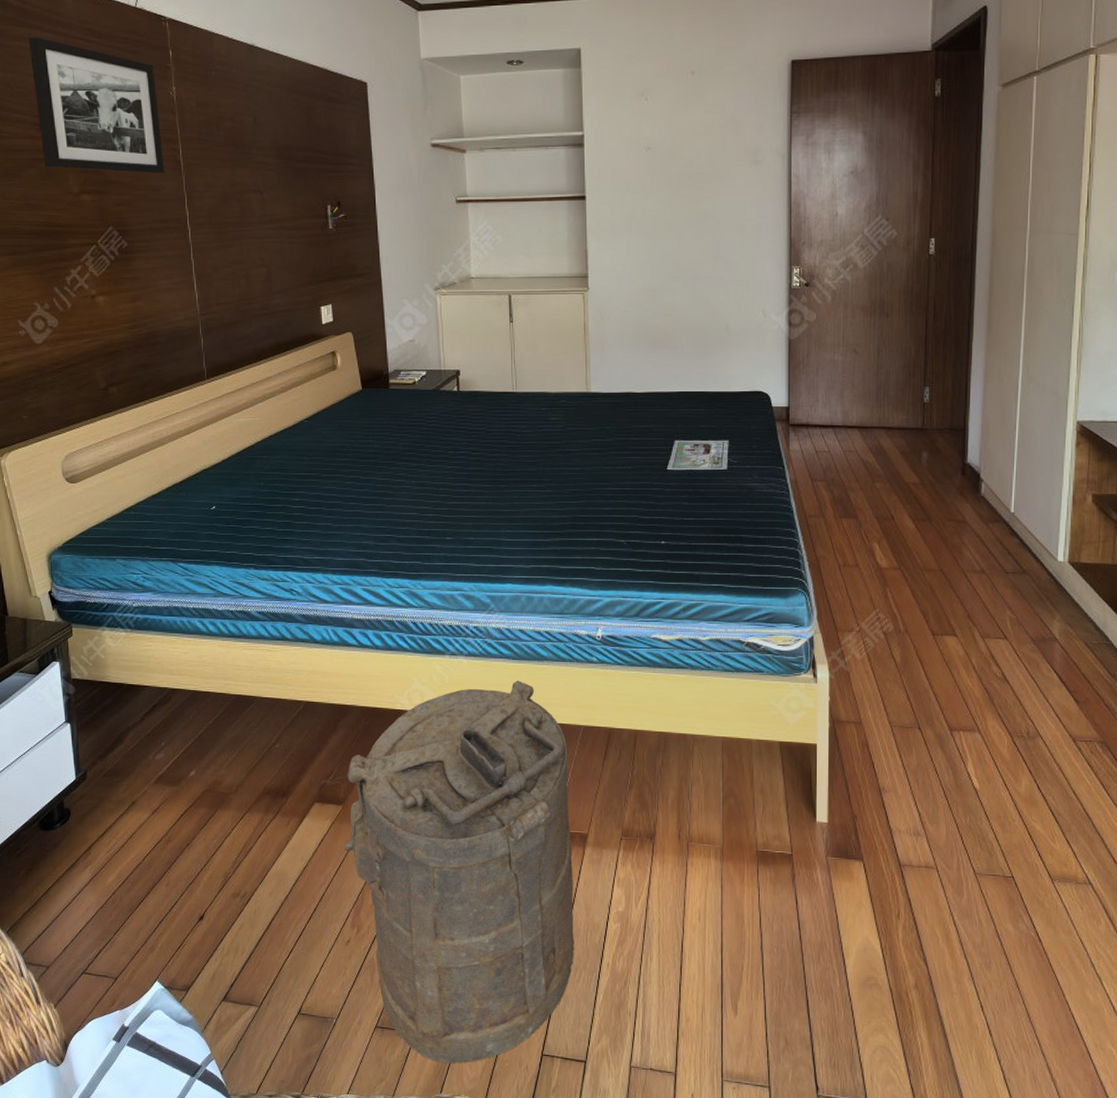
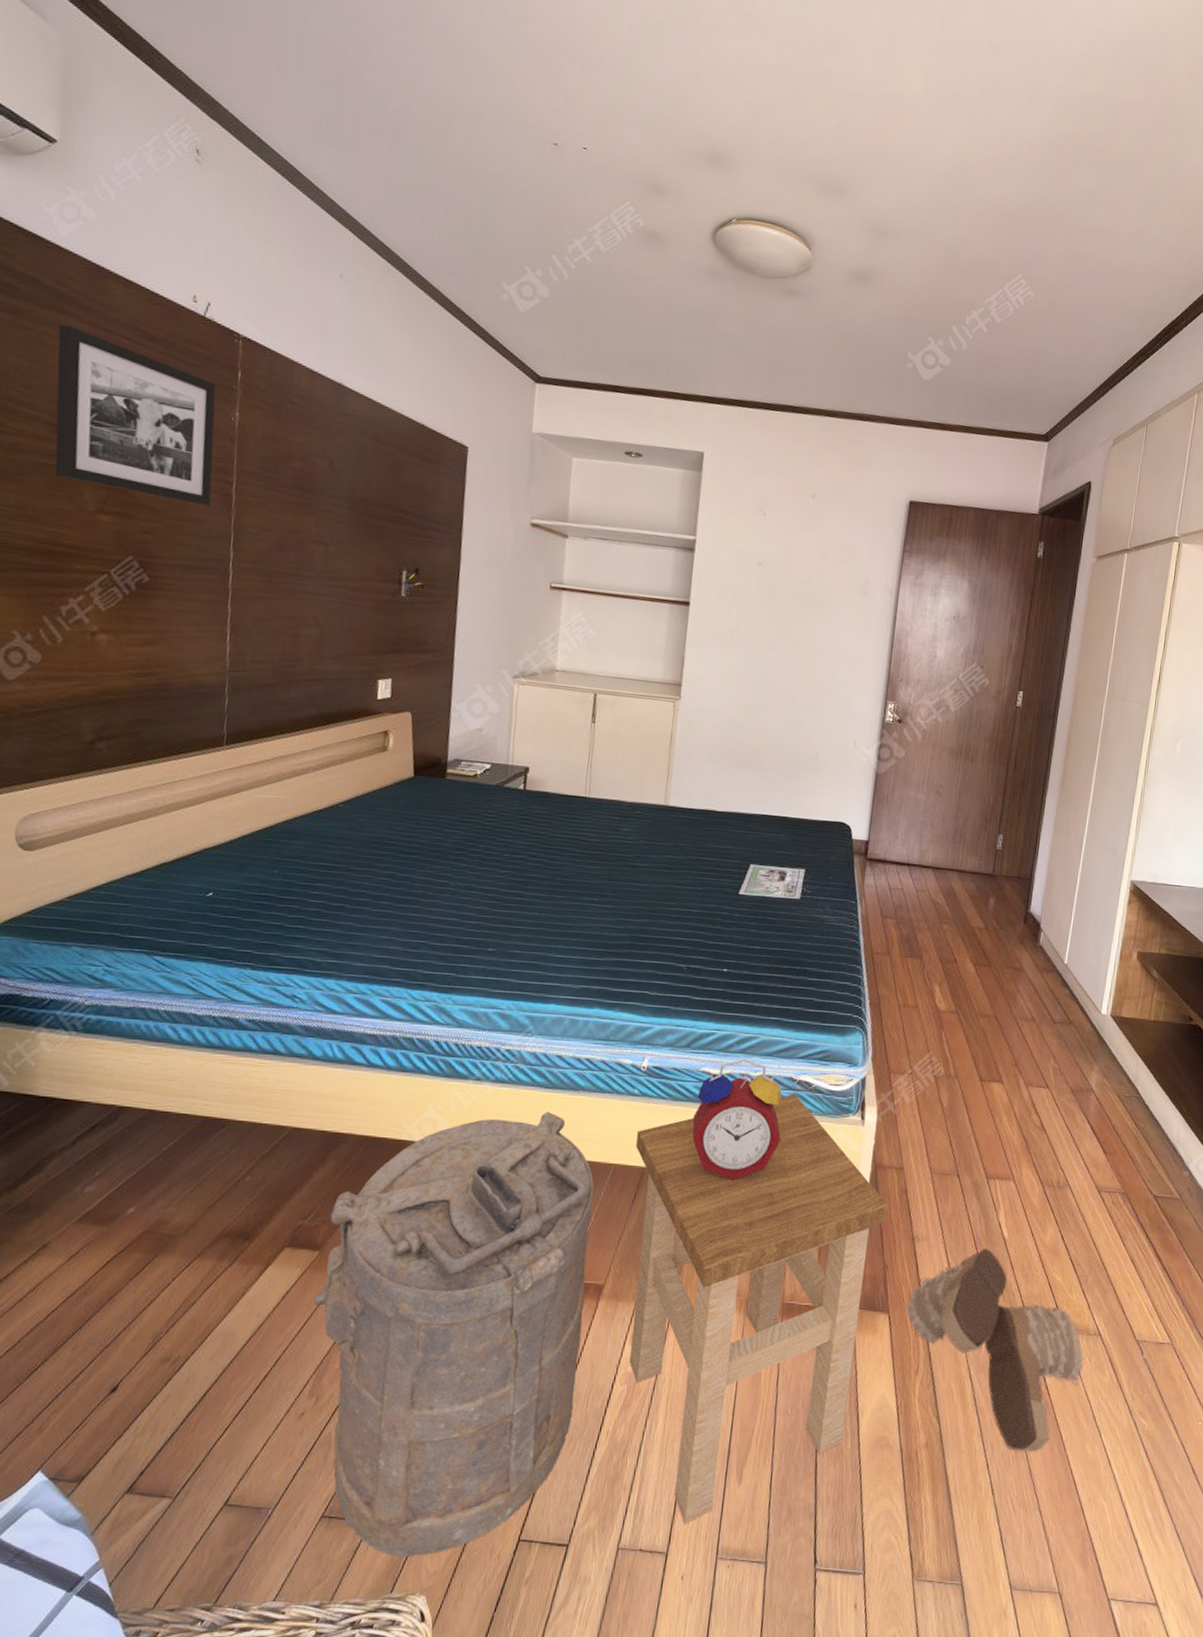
stool: none [600,655,851,1048] -> present [629,1093,889,1524]
alarm clock: none [650,625,737,738] -> present [692,1059,782,1181]
boots: none [880,798,1076,996] -> present [906,1248,1084,1452]

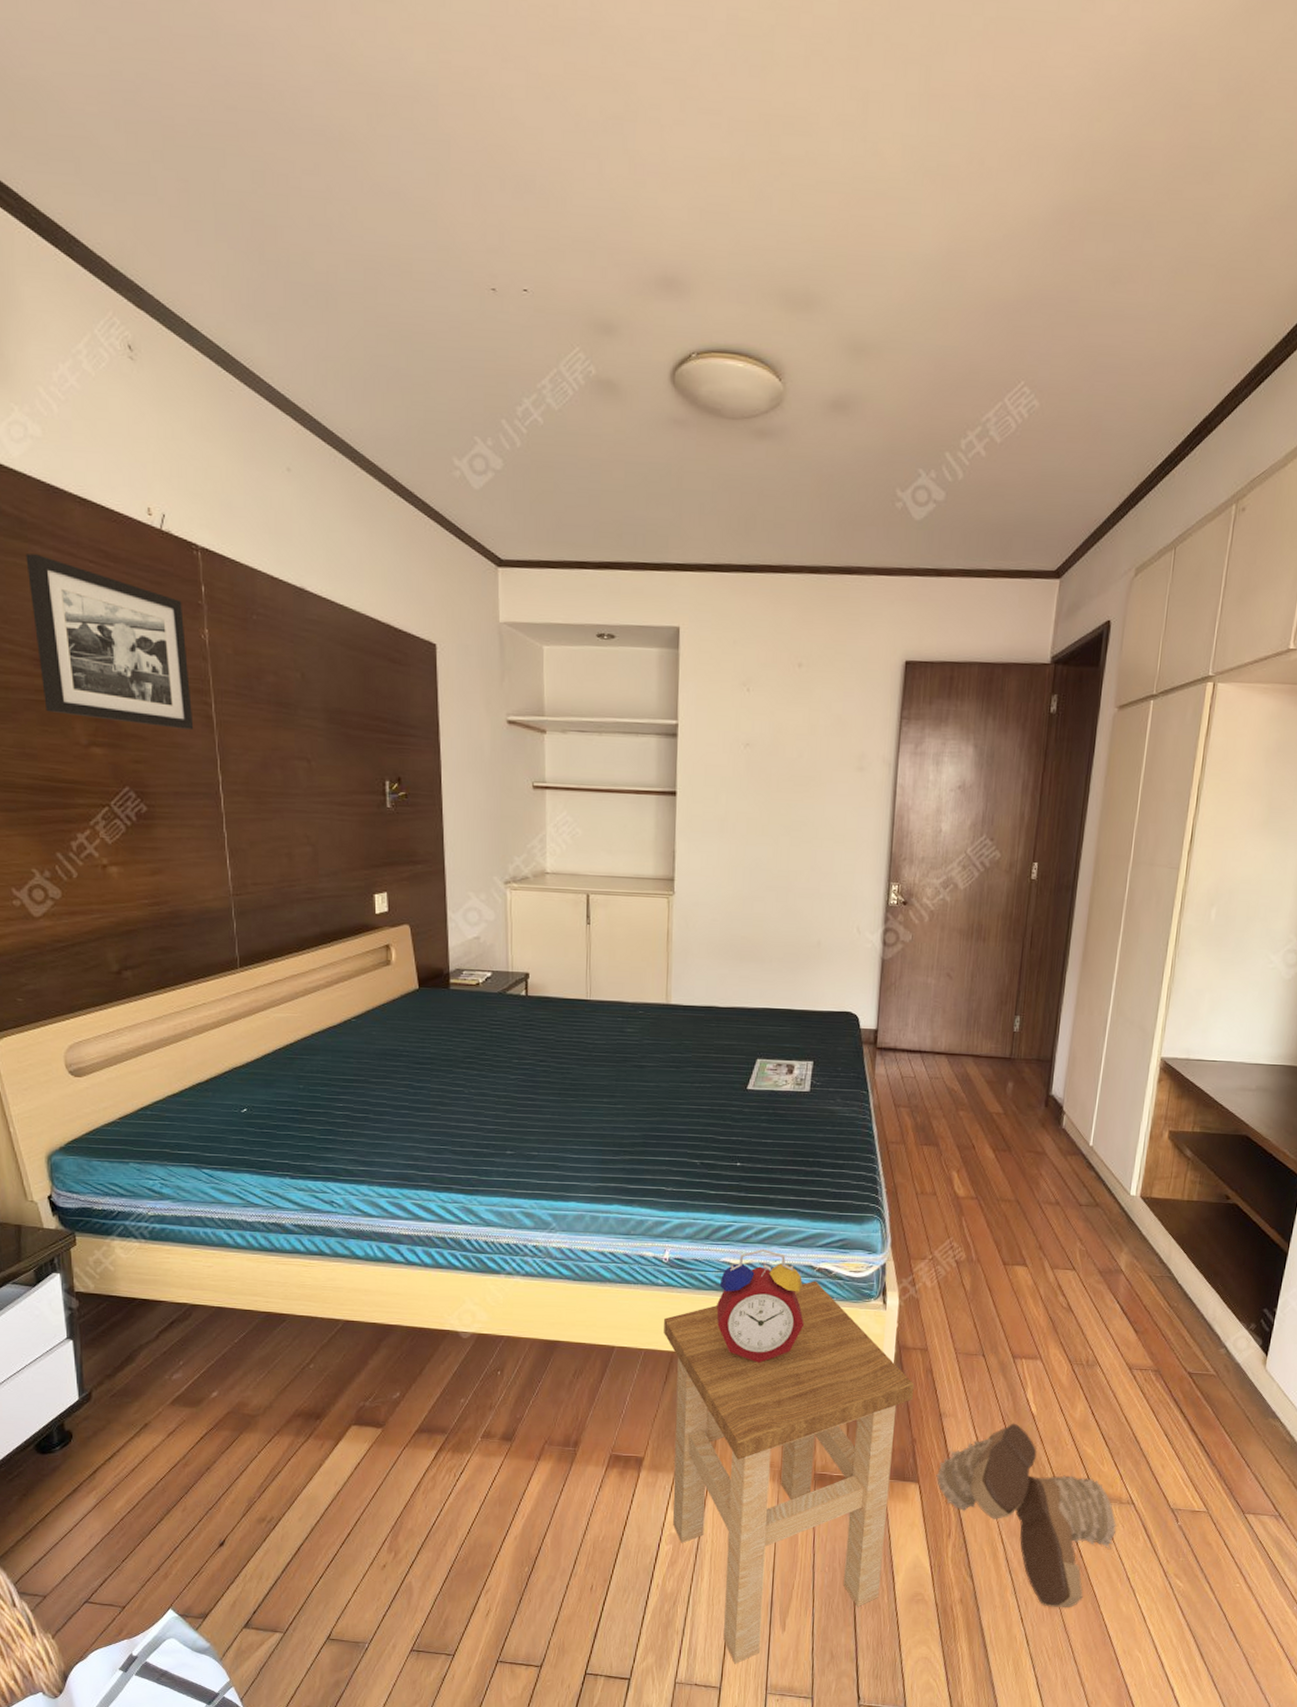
laundry hamper: present [314,1112,594,1557] -> none [383,1302,627,1685]

